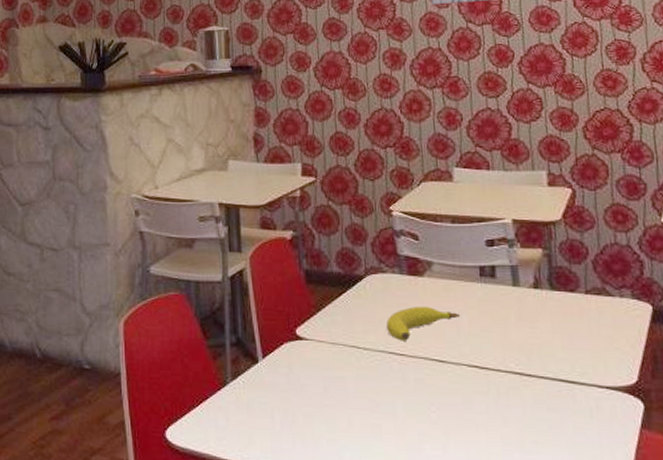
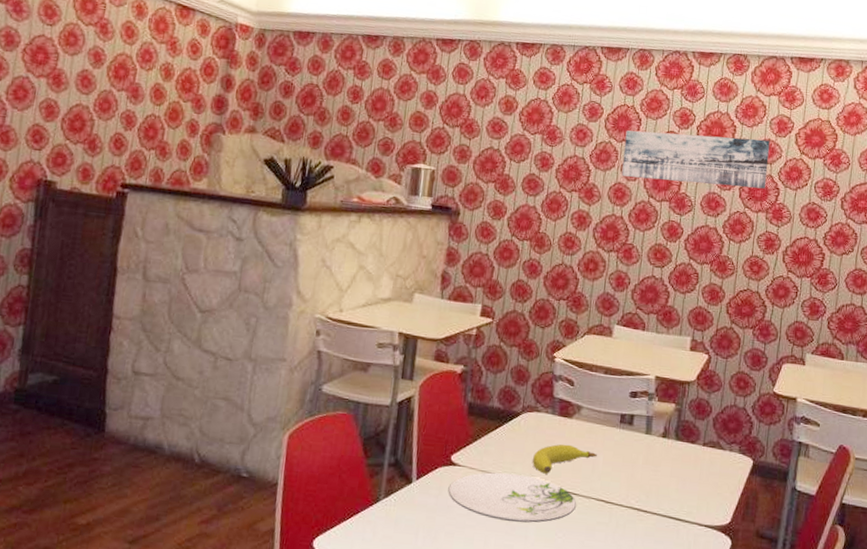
plate: none [298,343,447,398] -> present [448,472,577,523]

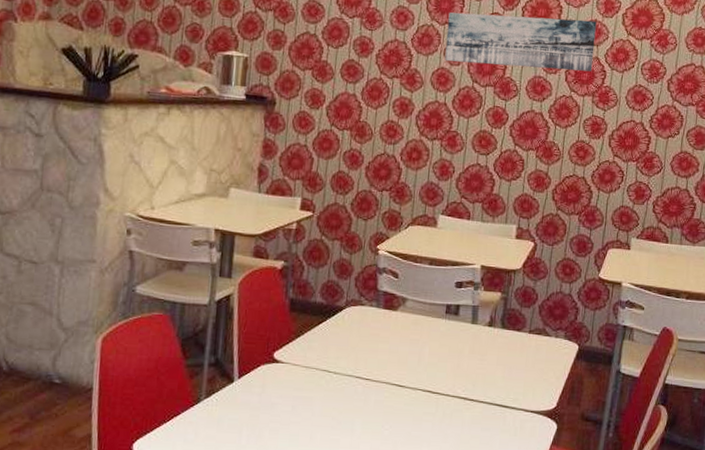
plate: present [448,472,577,523] -> none [271,367,403,417]
fruit: present [533,444,597,474] -> none [357,337,423,368]

